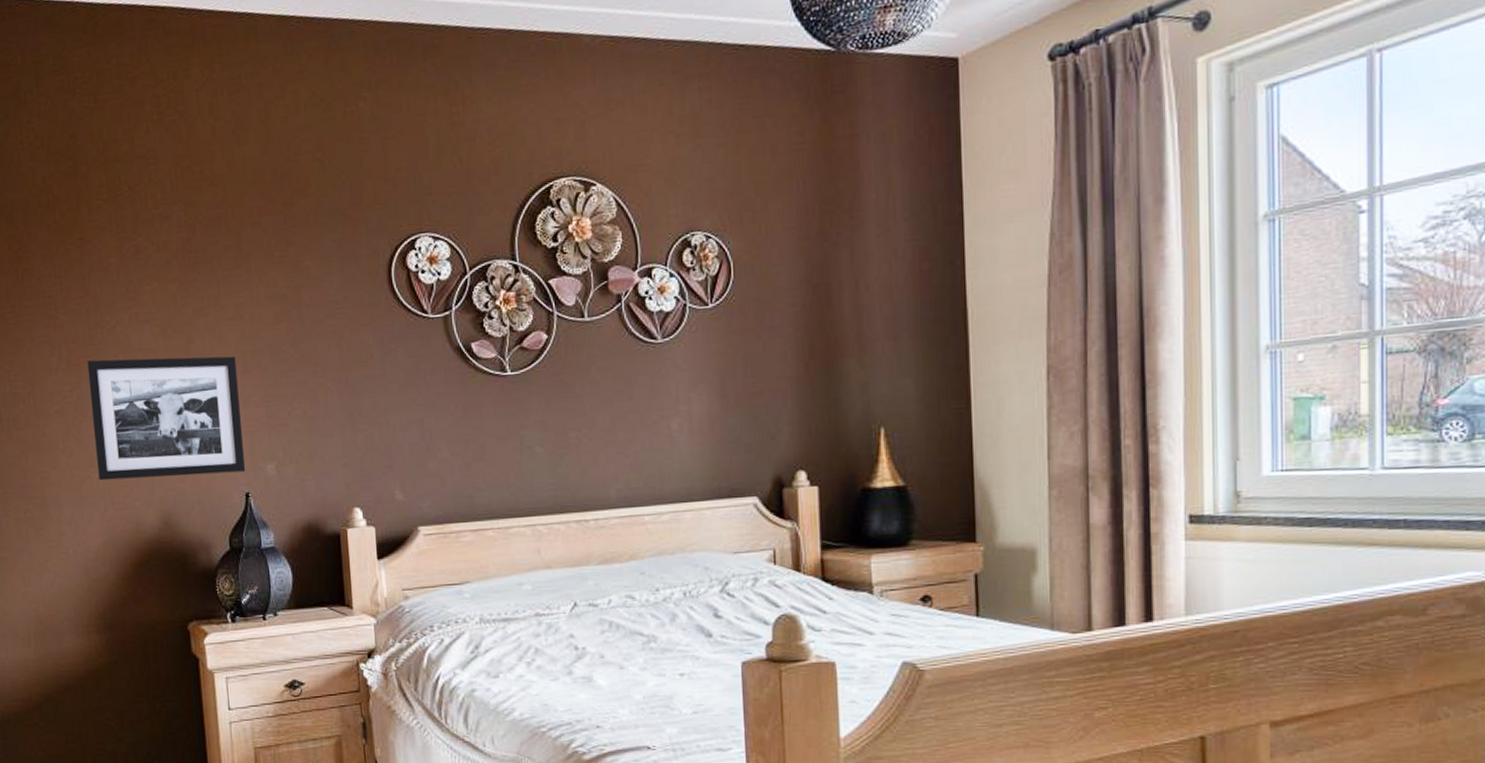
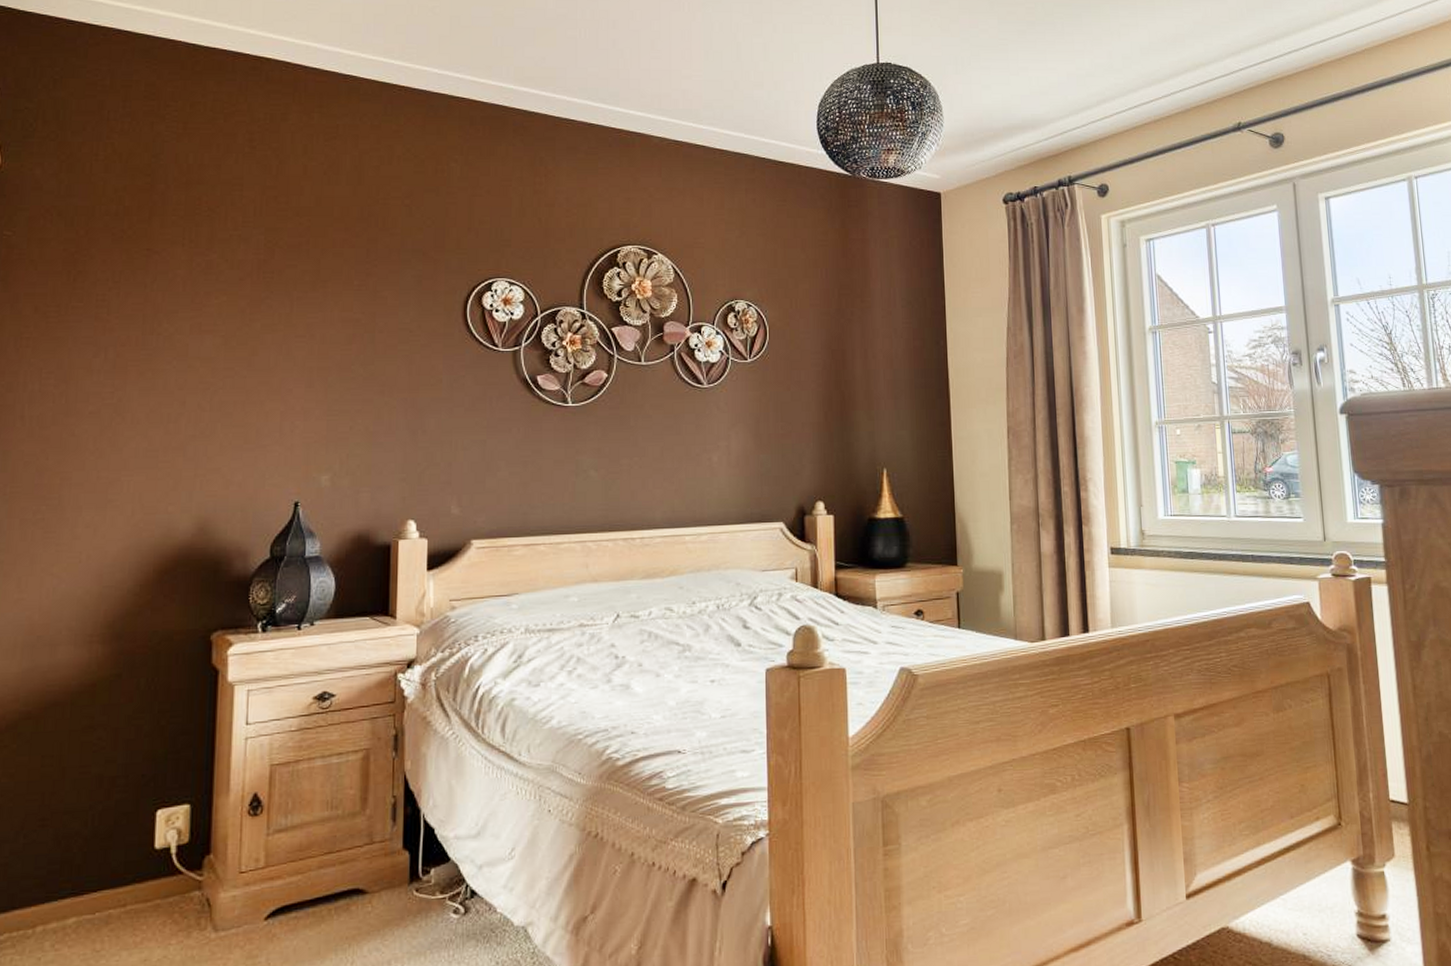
picture frame: present [87,356,246,481] -> none [130,364,301,484]

